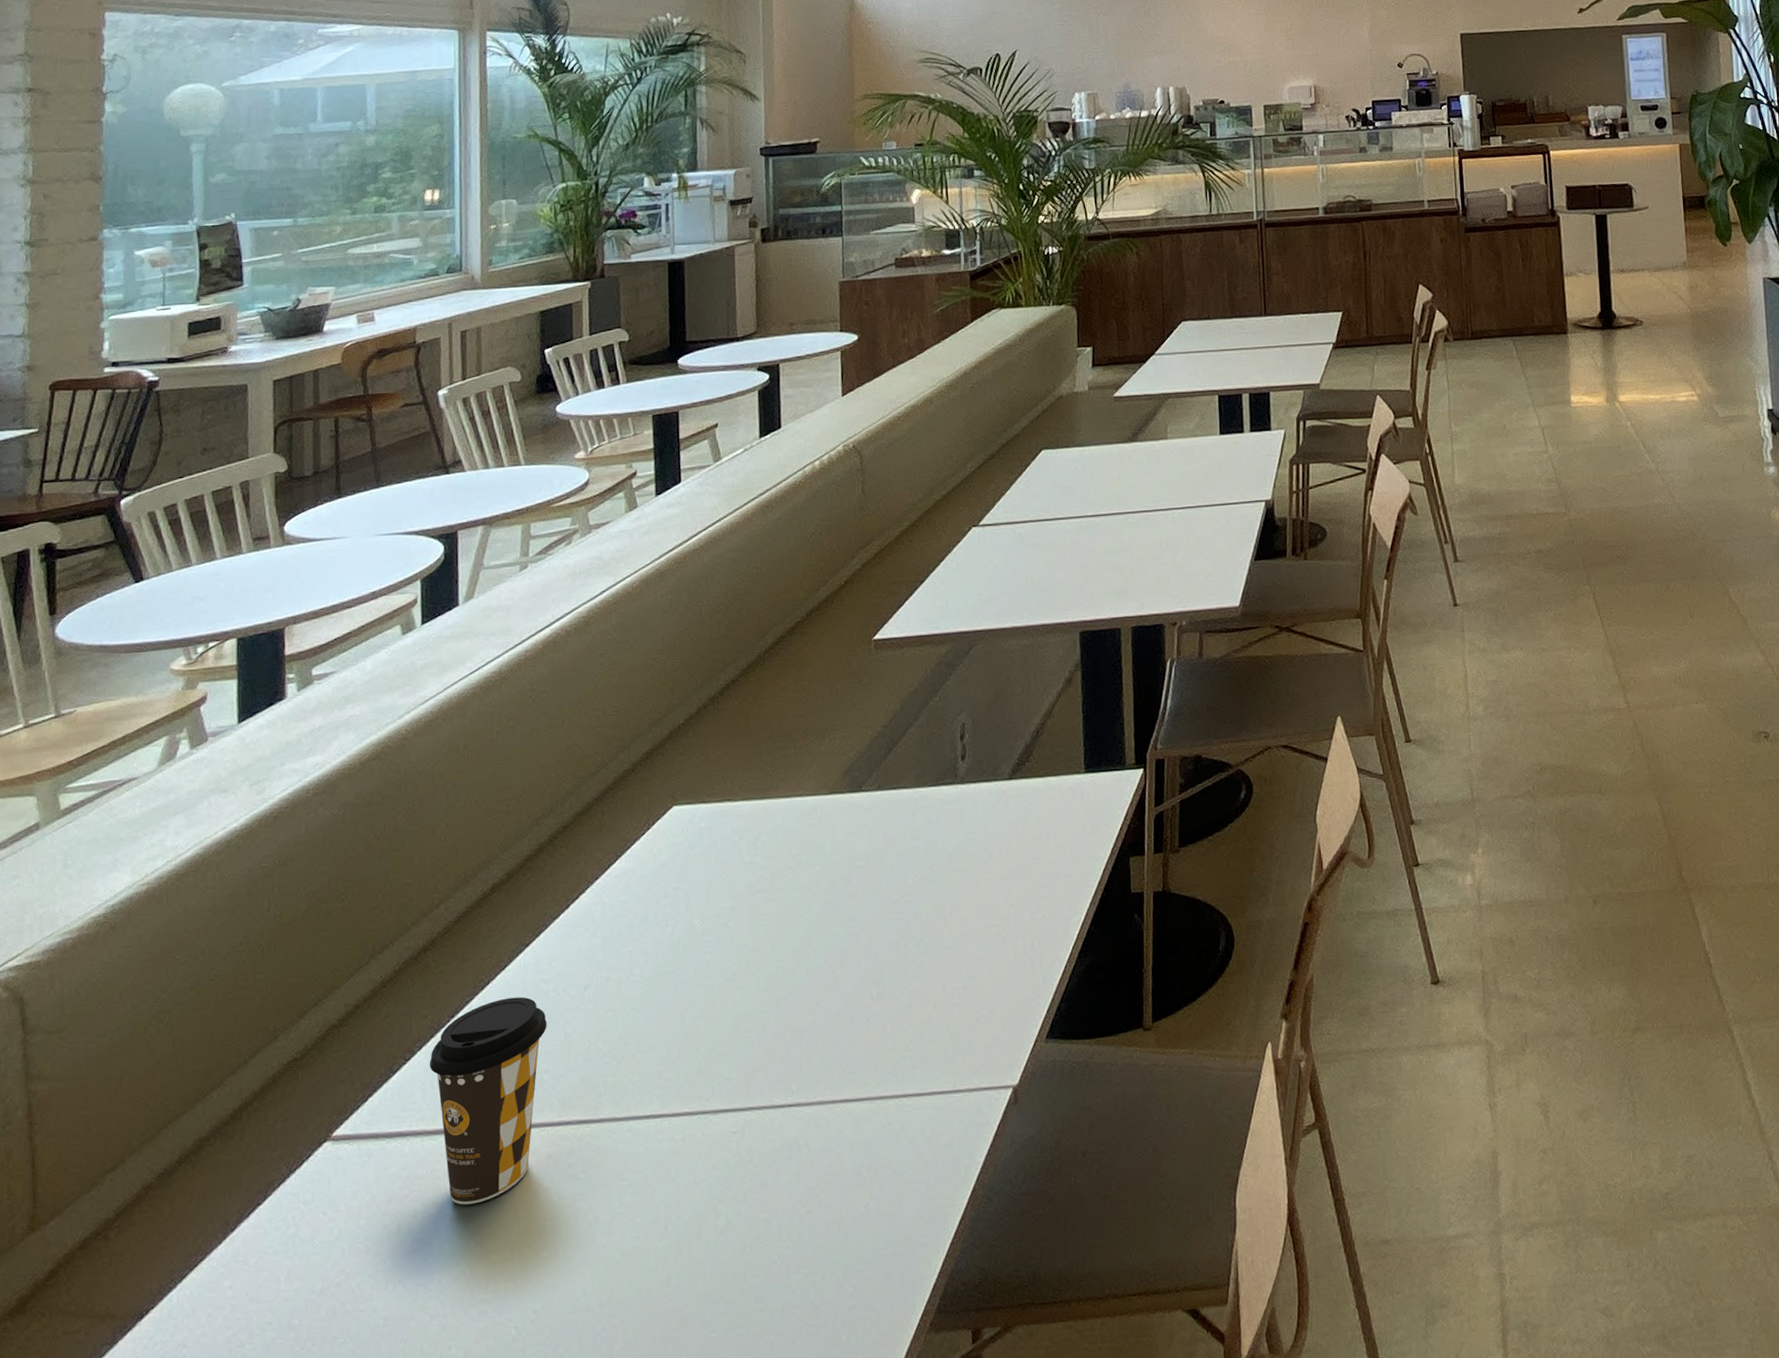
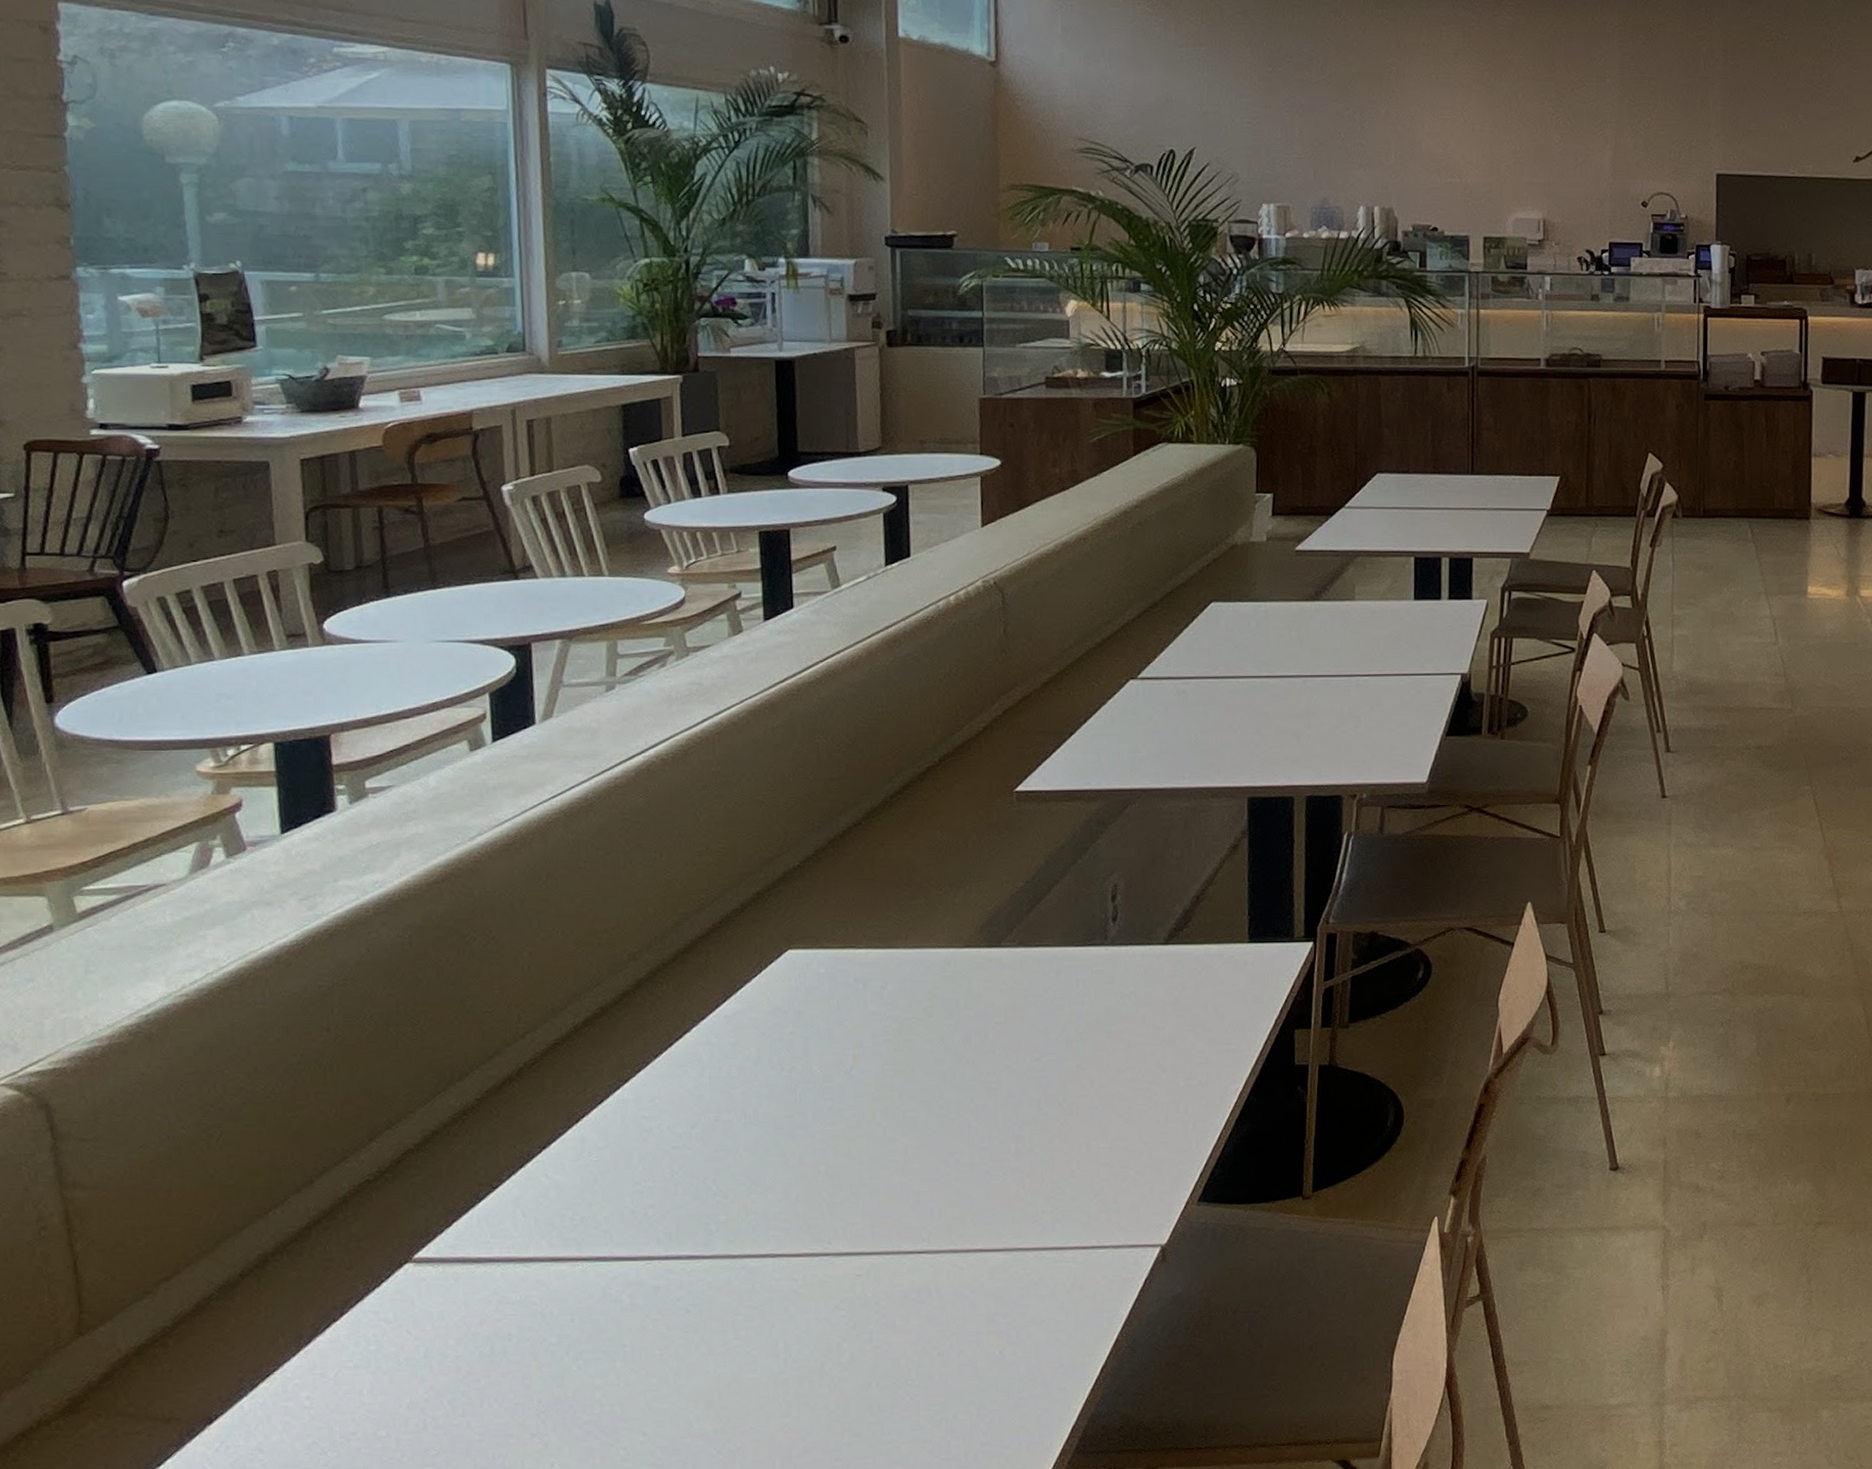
coffee cup: present [429,997,547,1205] -> none [519,1132,651,1331]

